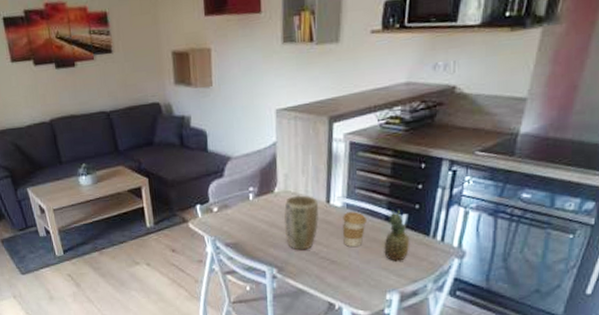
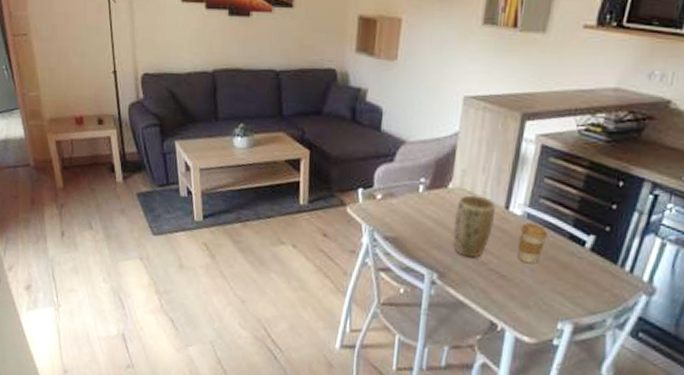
fruit: present [384,209,410,261] -> none [562,227,594,288]

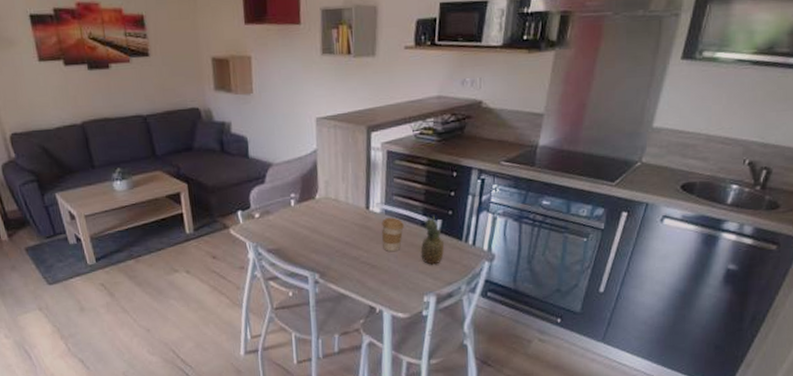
plant pot: present [453,195,496,258] -> none [325,201,359,256]
fruit: none [562,227,594,288] -> present [420,215,445,265]

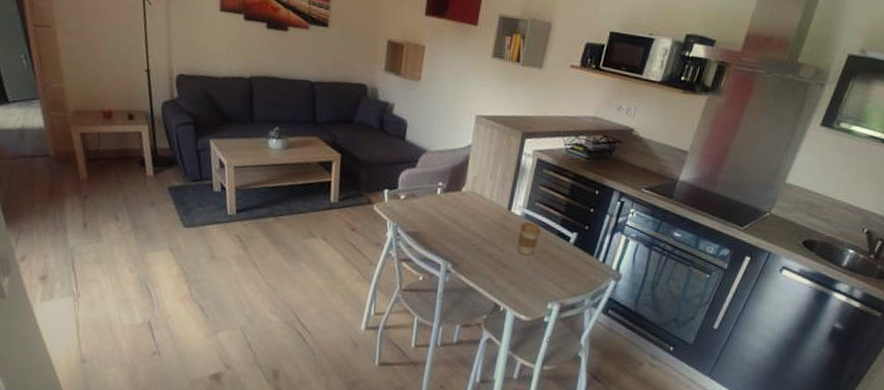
fruit: present [420,215,445,265] -> none [552,226,576,275]

